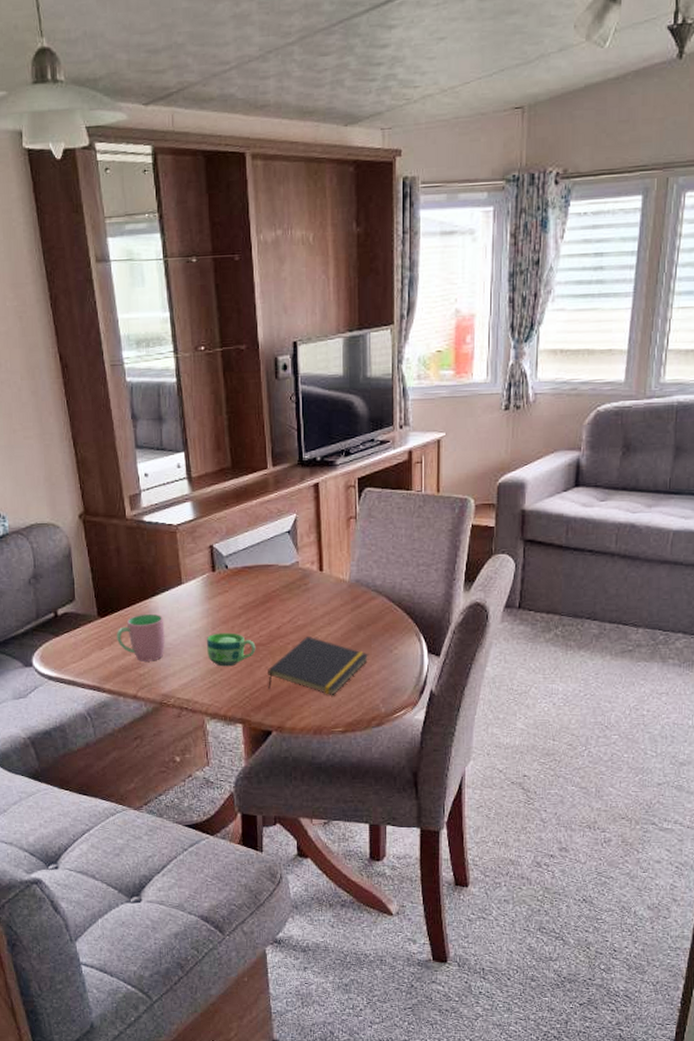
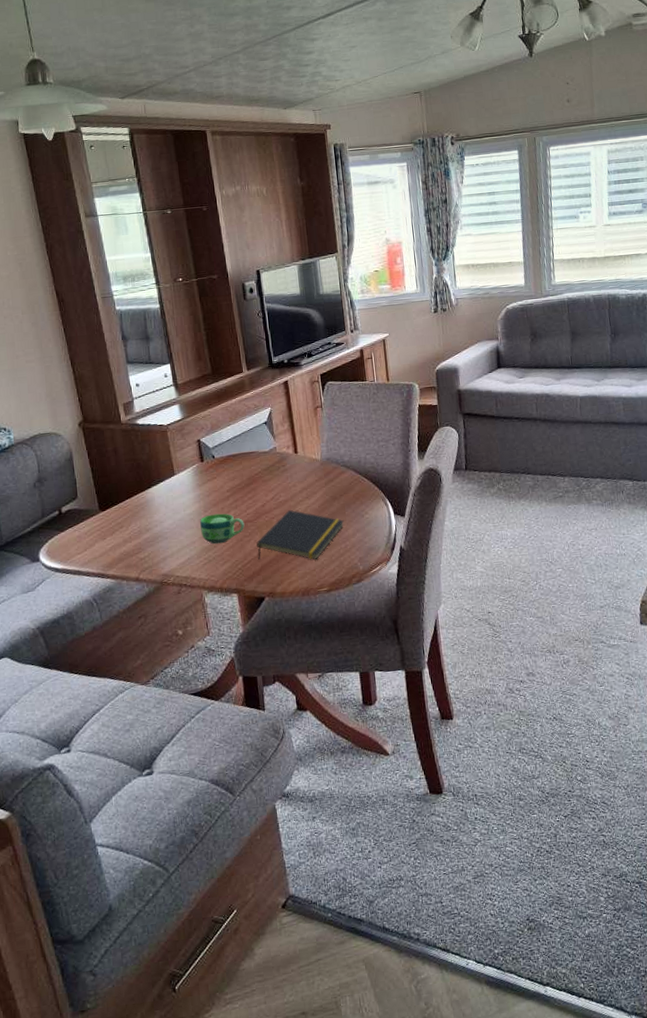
cup: present [117,613,165,661] -> none [117,503,163,547]

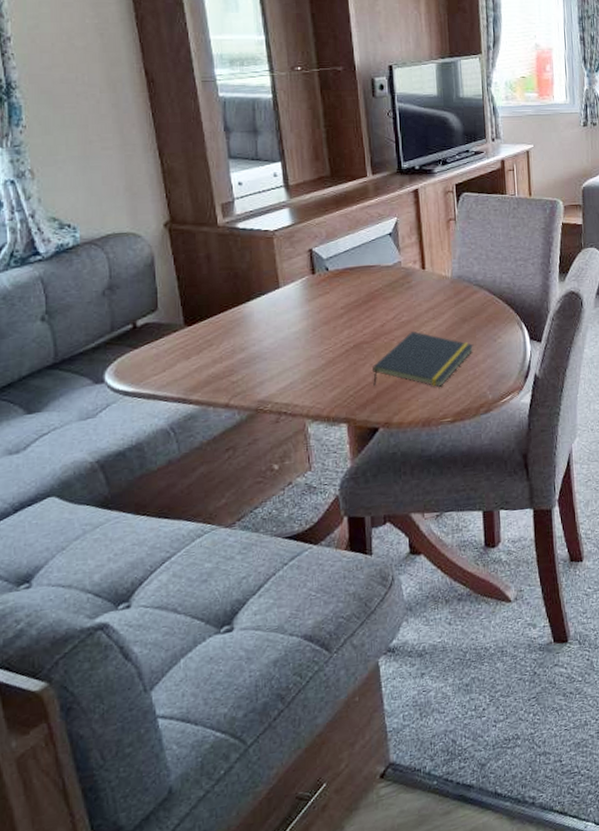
cup: present [200,513,245,544] -> none [307,333,360,368]

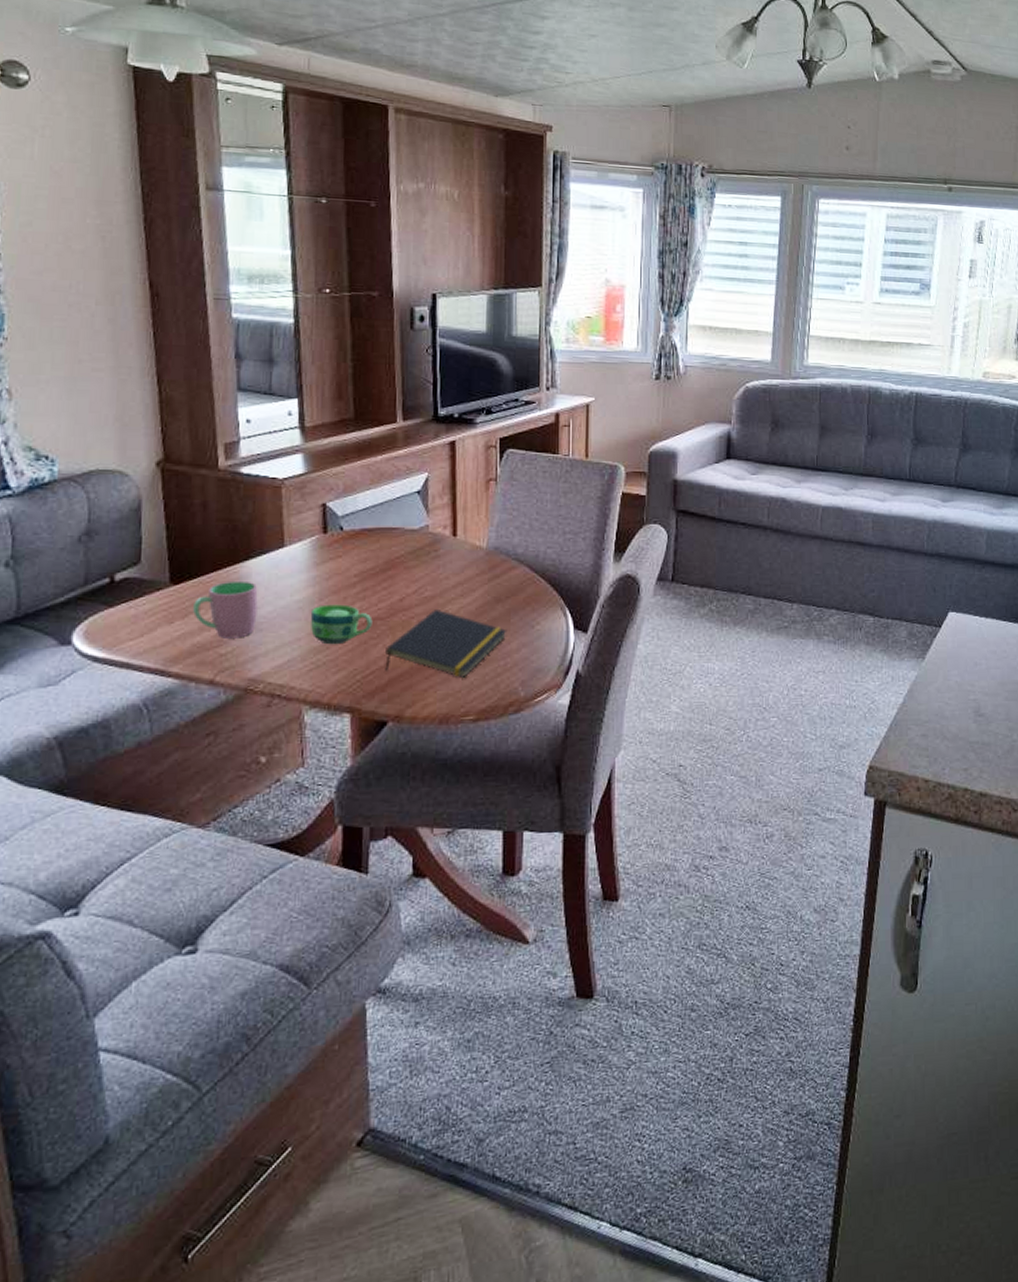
cup: none [206,318,261,368] -> present [193,580,258,638]
cup: none [307,333,360,368] -> present [311,604,373,645]

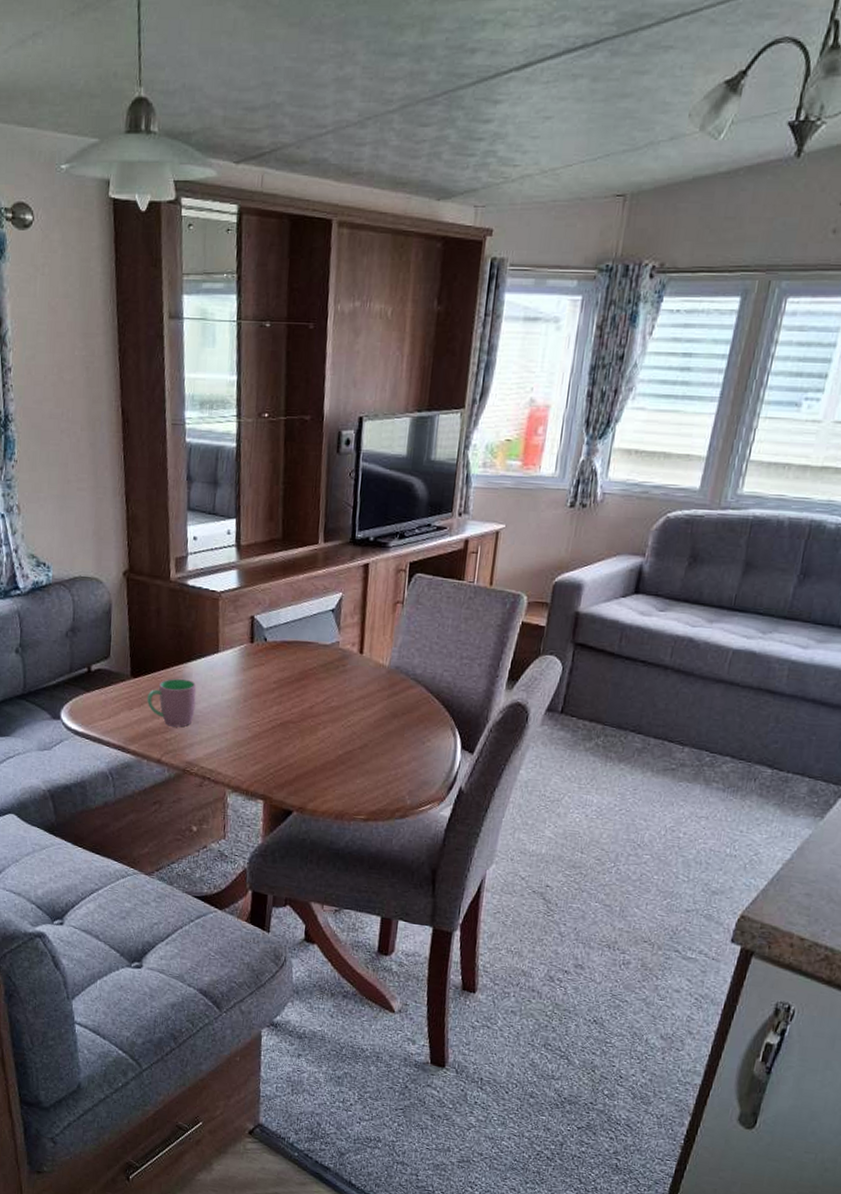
cup: present [311,604,373,645] -> none [236,705,286,741]
notepad: present [385,608,508,677] -> none [294,718,401,781]

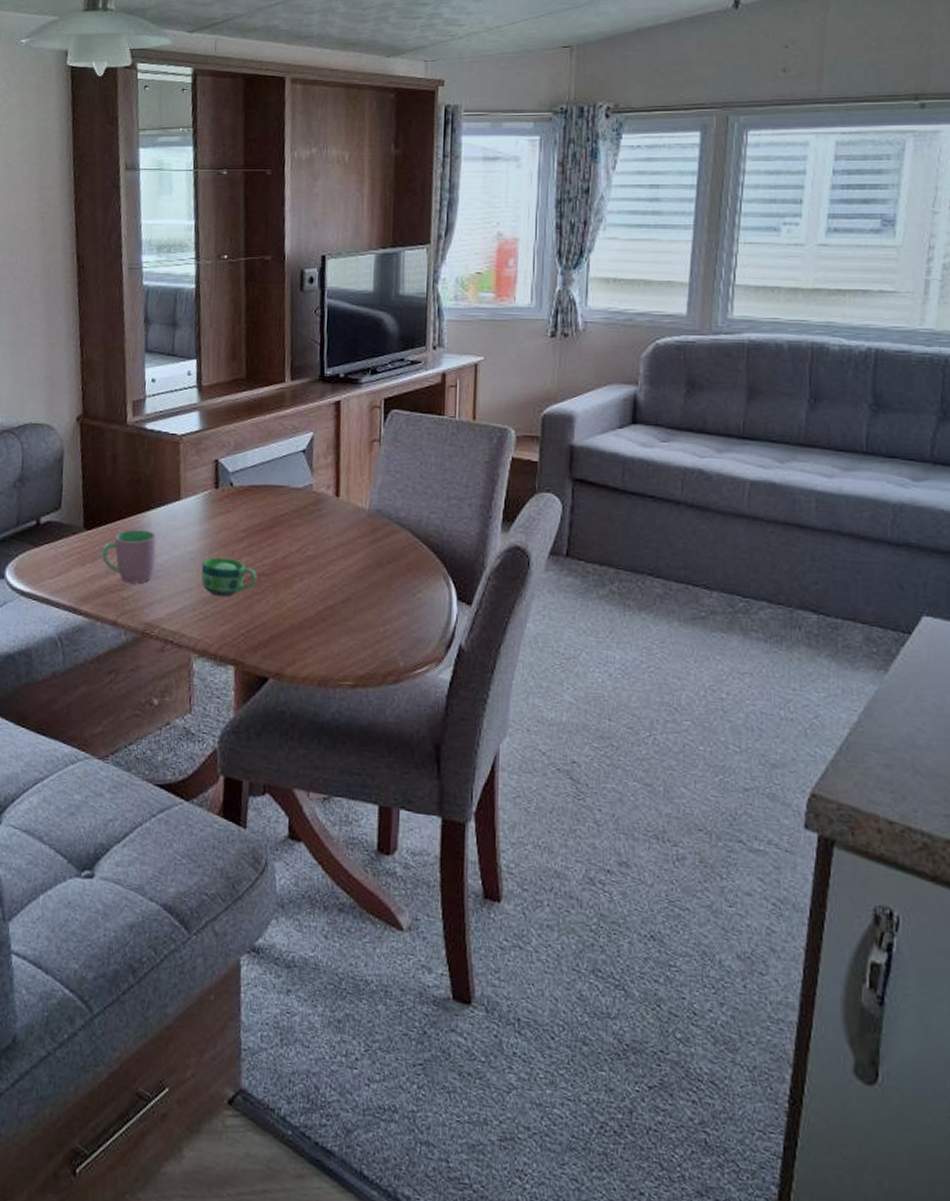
cup: none [236,705,286,741] -> present [201,557,258,598]

